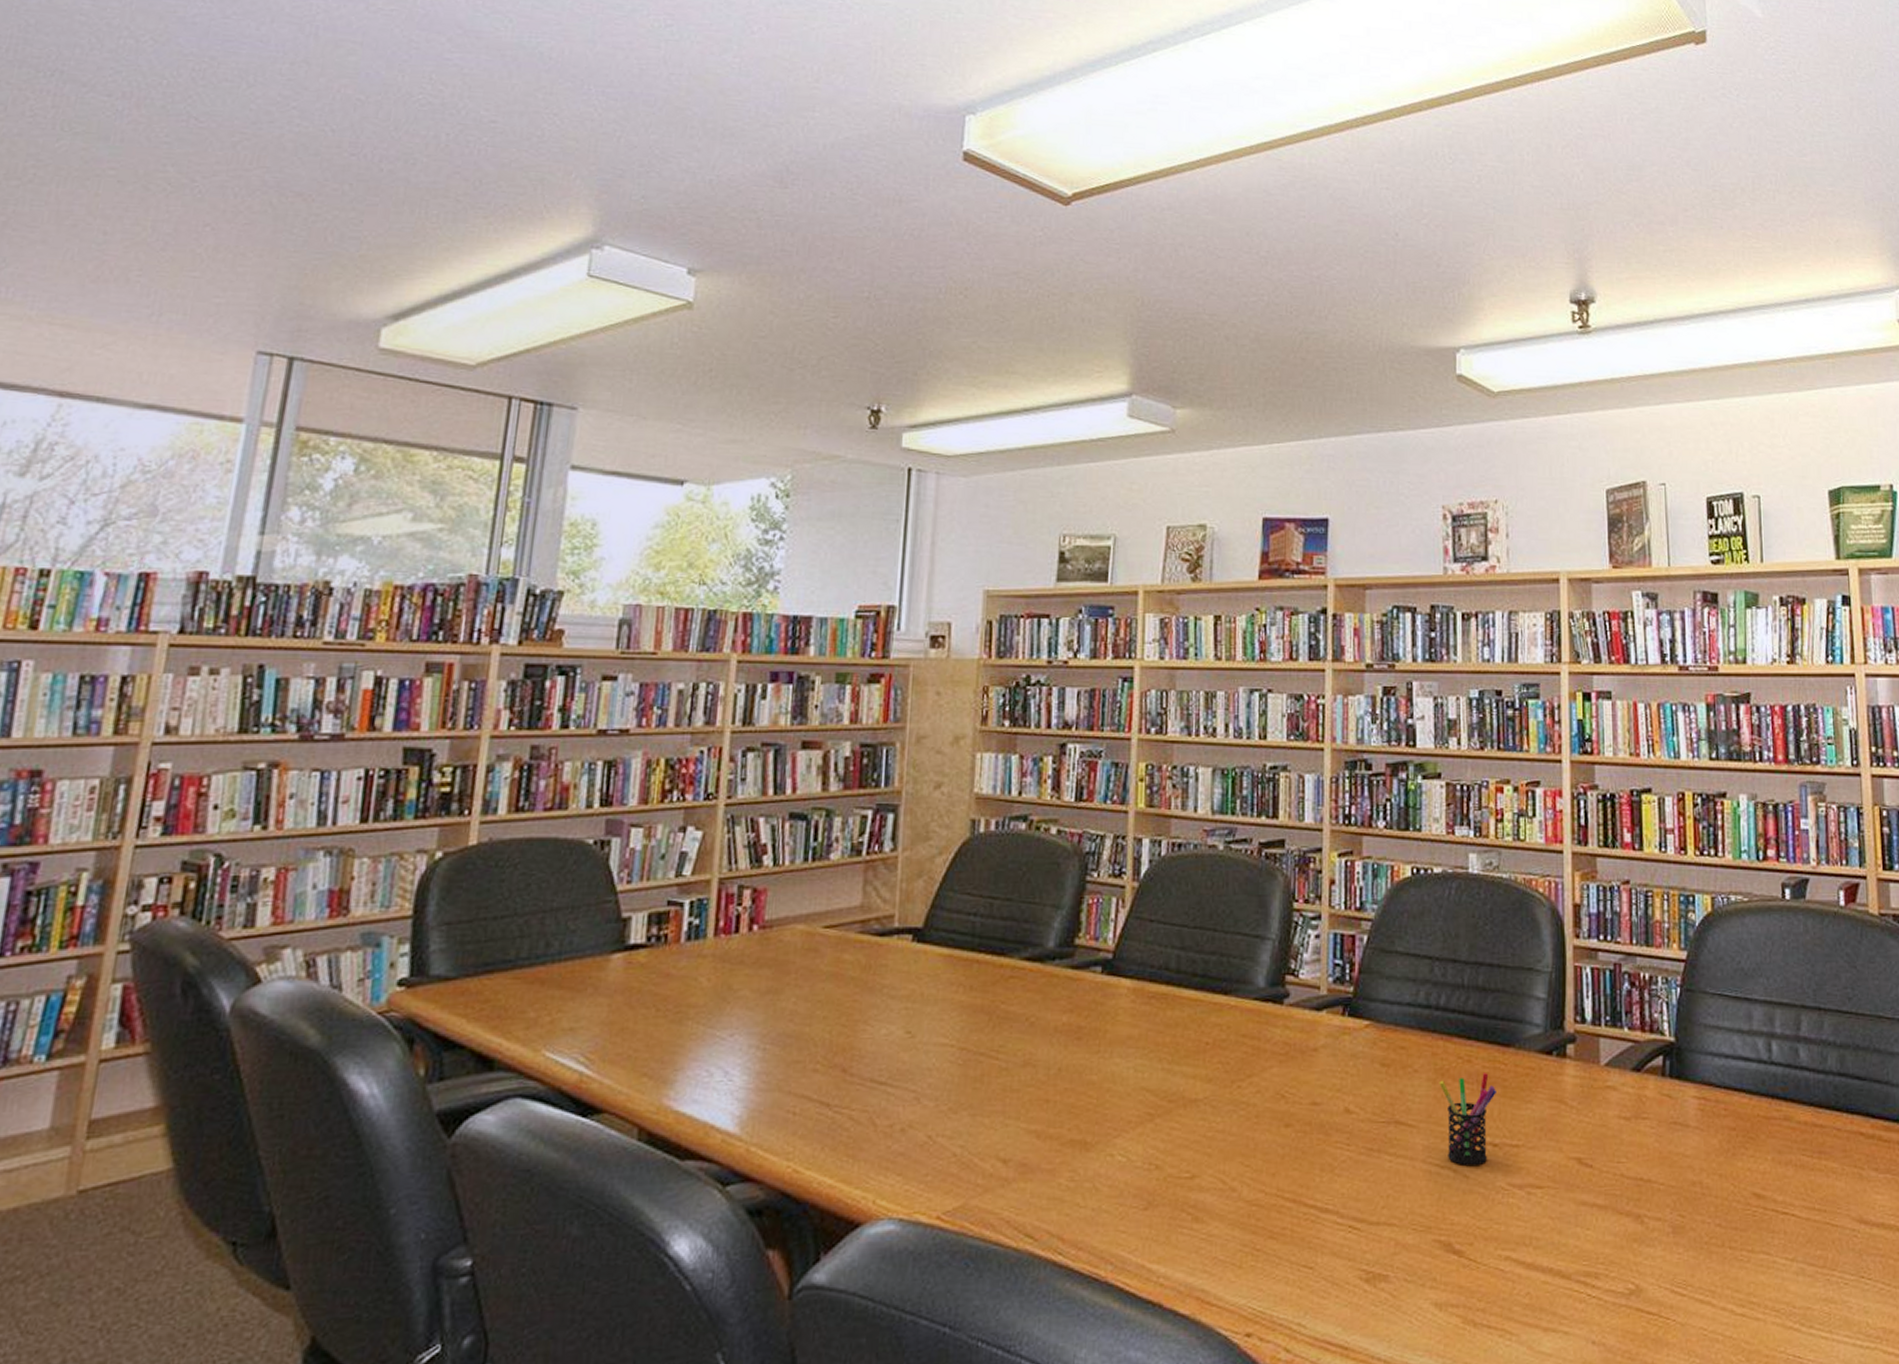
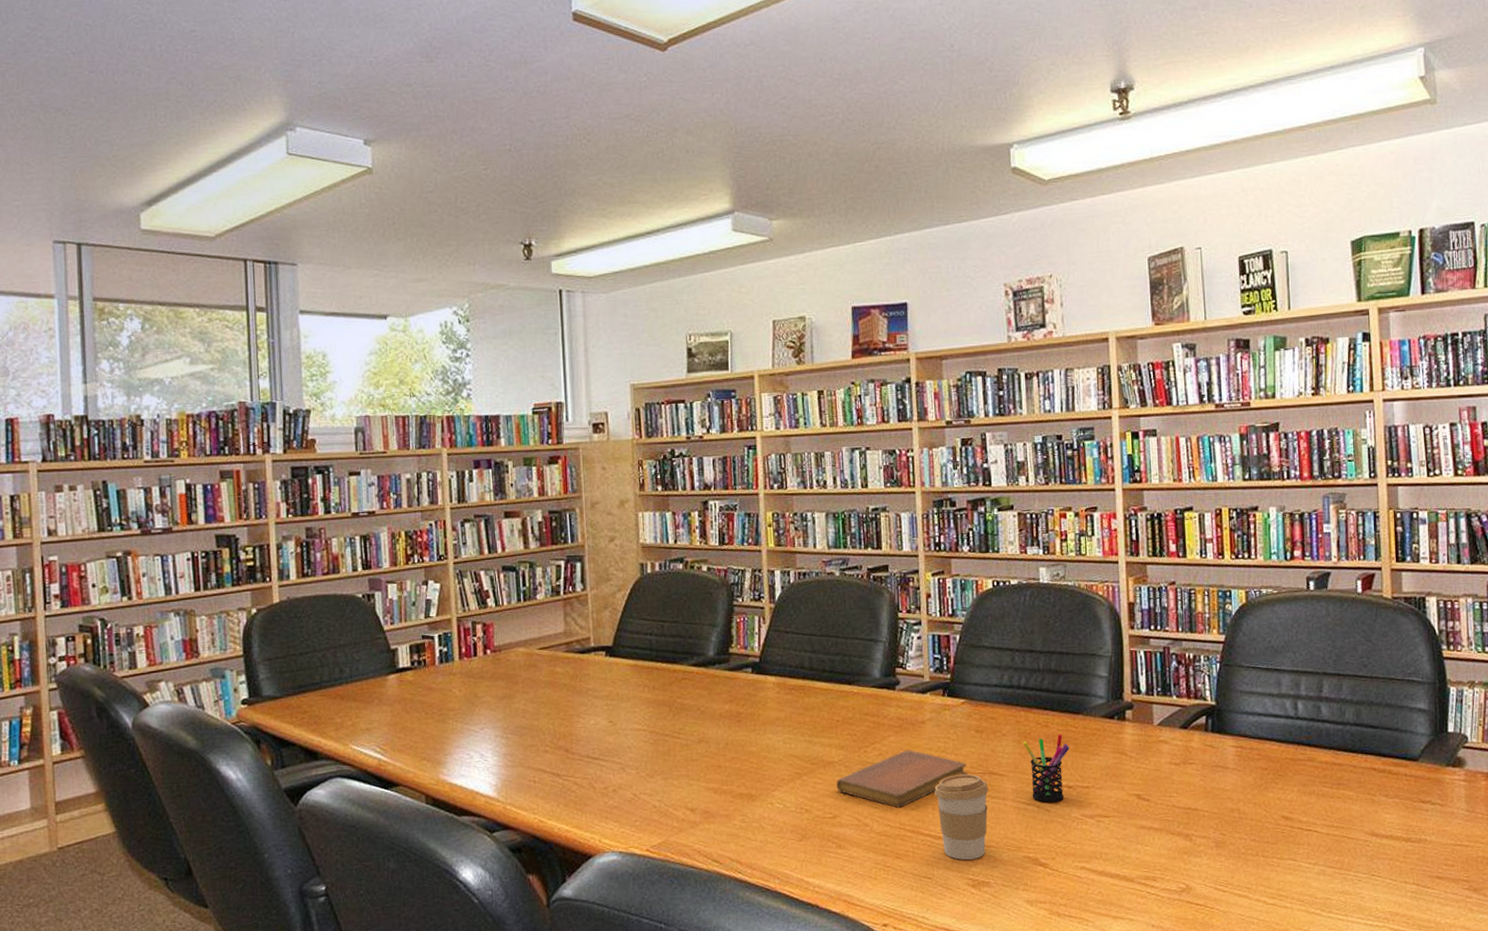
notebook: none [1198,1087,1367,1167] -> present [836,750,967,808]
coffee cup: none [1324,1123,1394,1244] -> present [934,774,989,861]

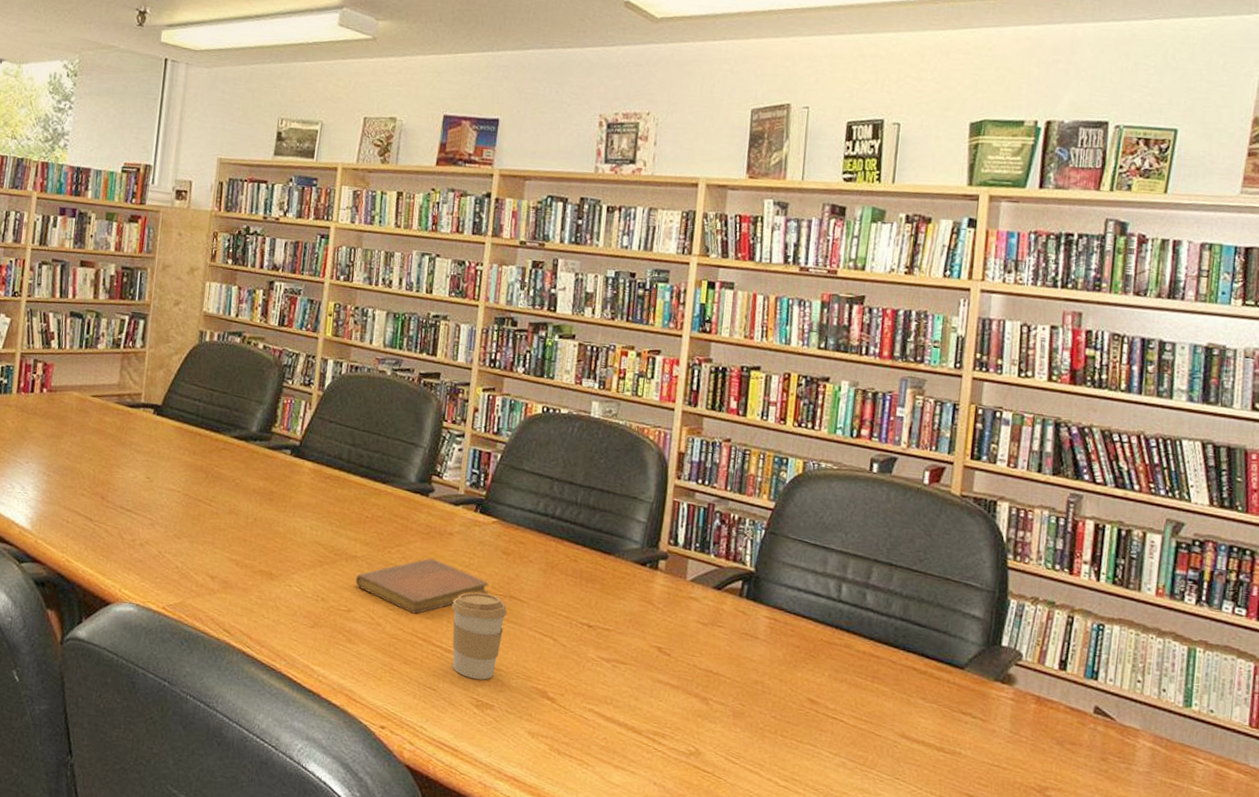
pen holder: present [1023,734,1069,803] -> none [548,571,596,639]

